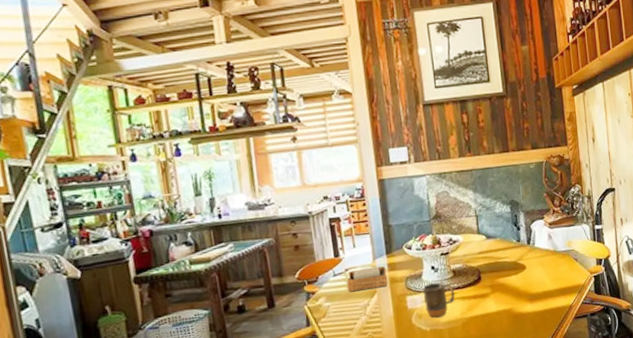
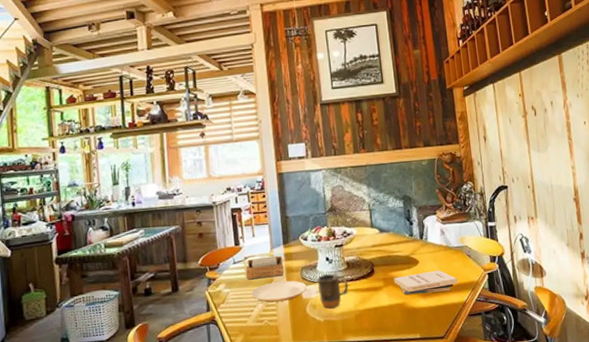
plate: none [353,291,412,315] -> present [251,280,307,303]
books: none [501,274,564,301] -> present [394,269,457,295]

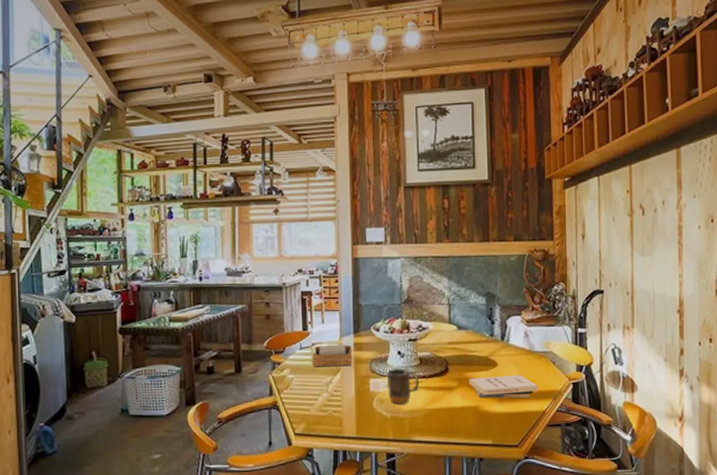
plate: present [251,280,307,303] -> none [316,371,375,393]

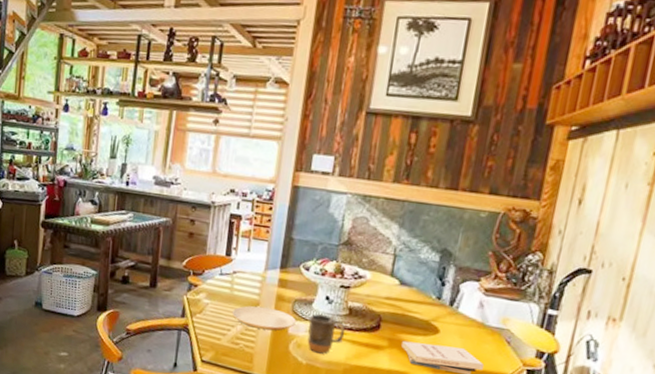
napkin holder: present [313,344,353,367] -> none [231,275,276,303]
plate: none [316,371,375,393] -> present [231,306,296,331]

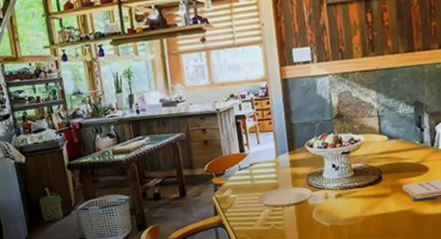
mug: present [307,313,345,354] -> none [323,178,355,214]

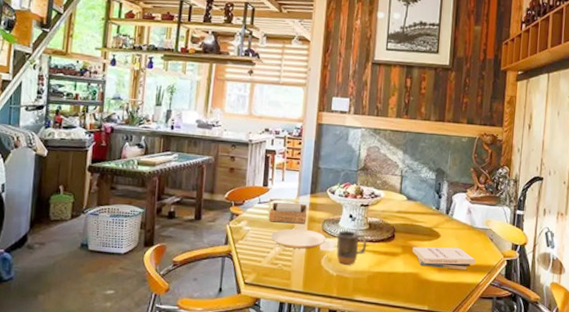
napkin holder: none [251,162,289,186] -> present [269,202,308,224]
mug: none [323,178,355,214] -> present [336,229,367,265]

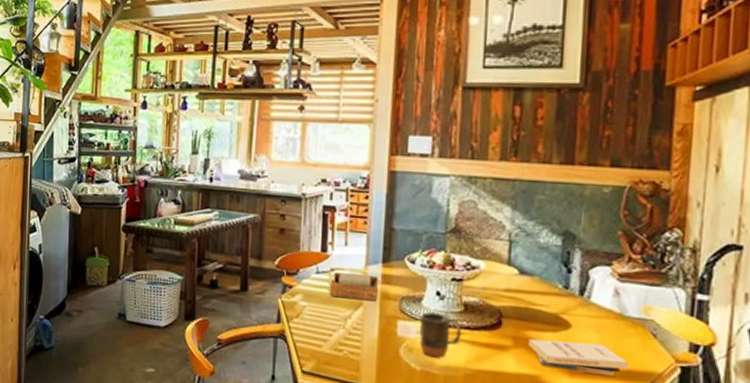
plate: present [270,228,326,249] -> none [332,306,405,334]

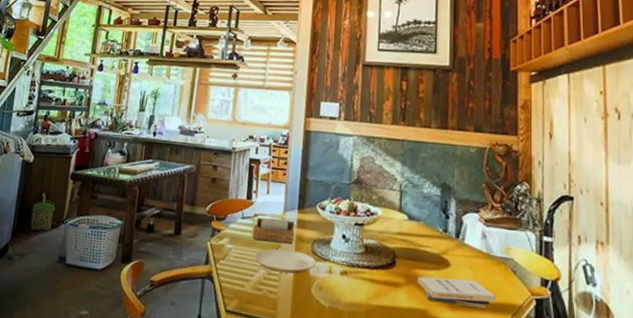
plate: none [332,306,405,334] -> present [254,248,316,274]
mug: present [419,311,462,358] -> none [328,252,364,295]

